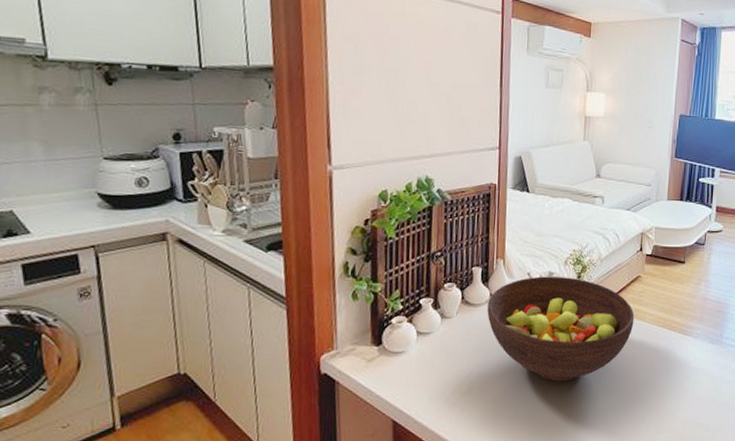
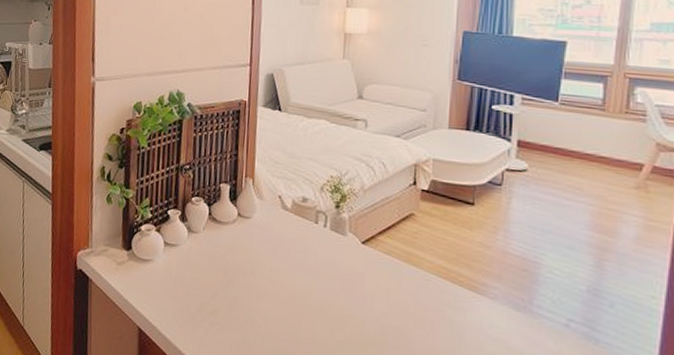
fruit bowl: present [487,276,635,382] -> none [234,200,407,323]

